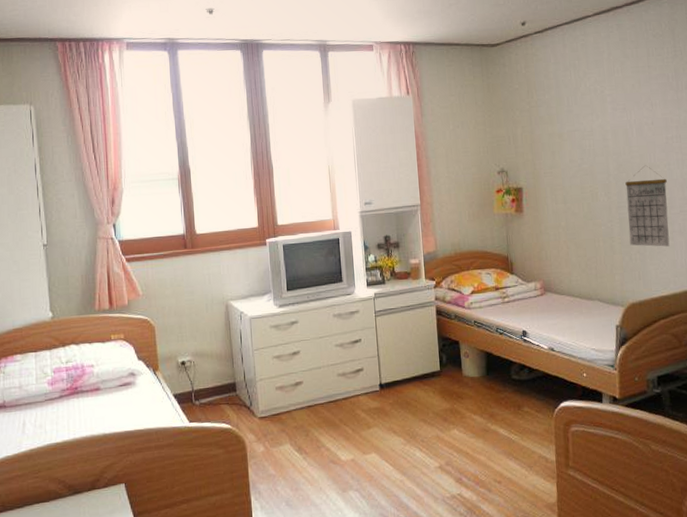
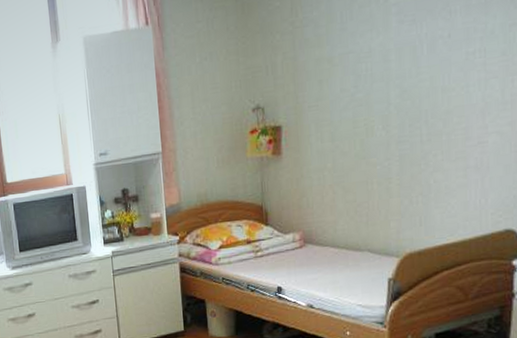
calendar: present [625,165,670,247] -> none [409,89,463,187]

